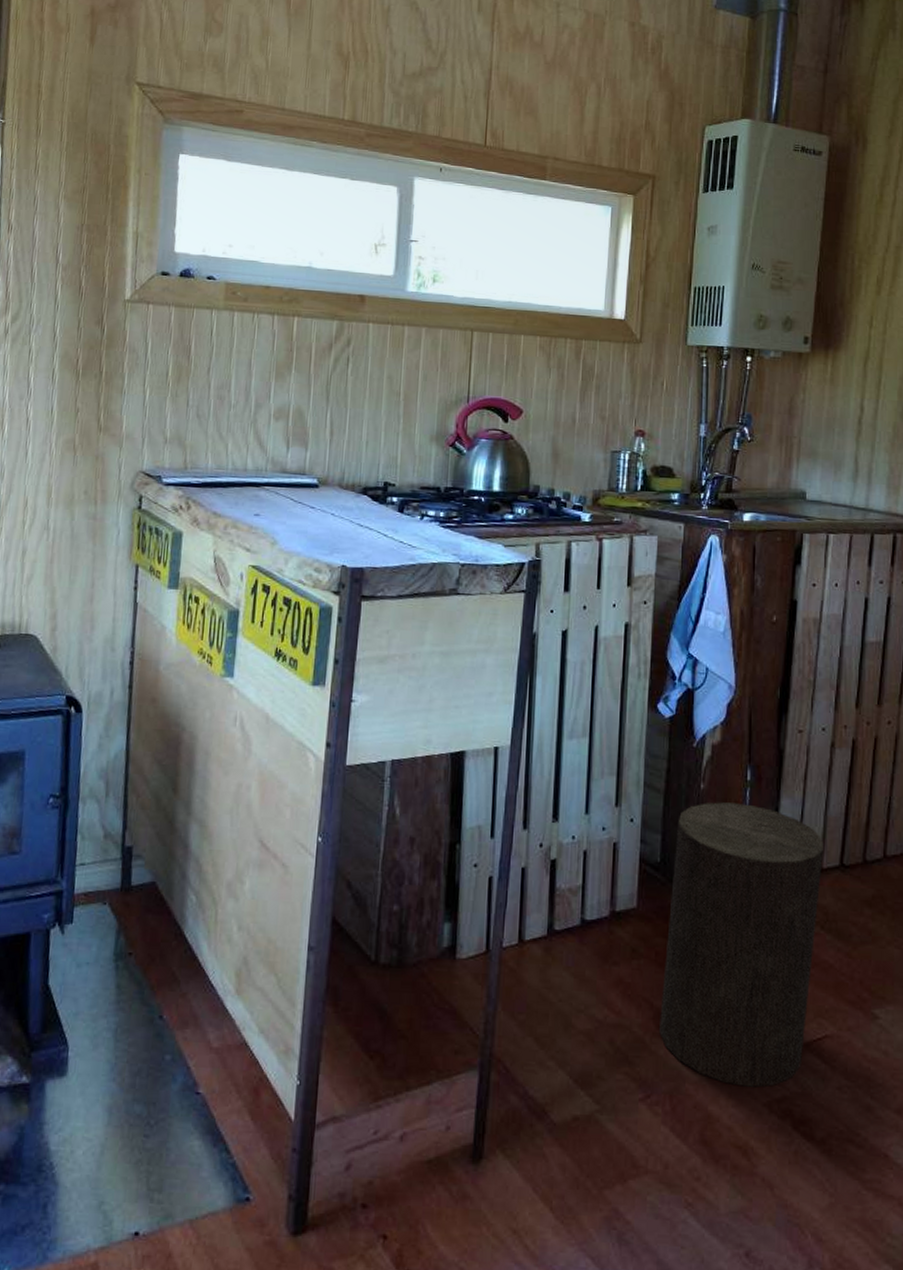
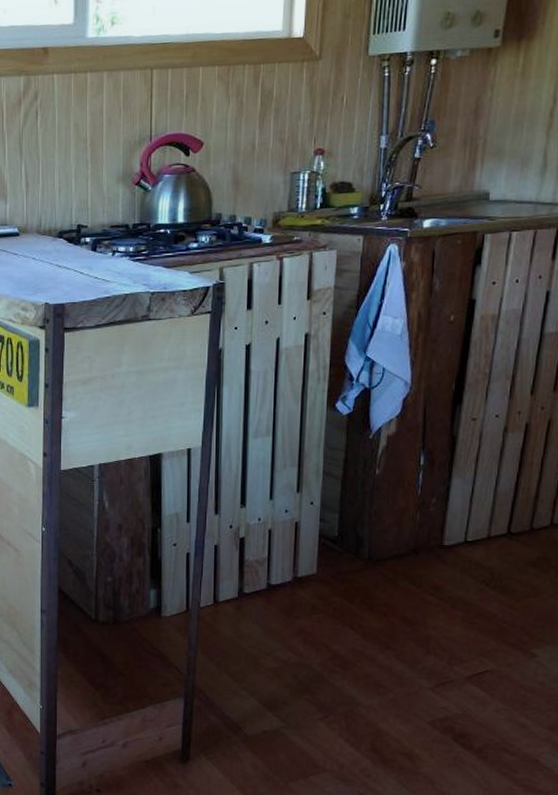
stool: present [659,802,823,1088] -> none [336,484,492,710]

